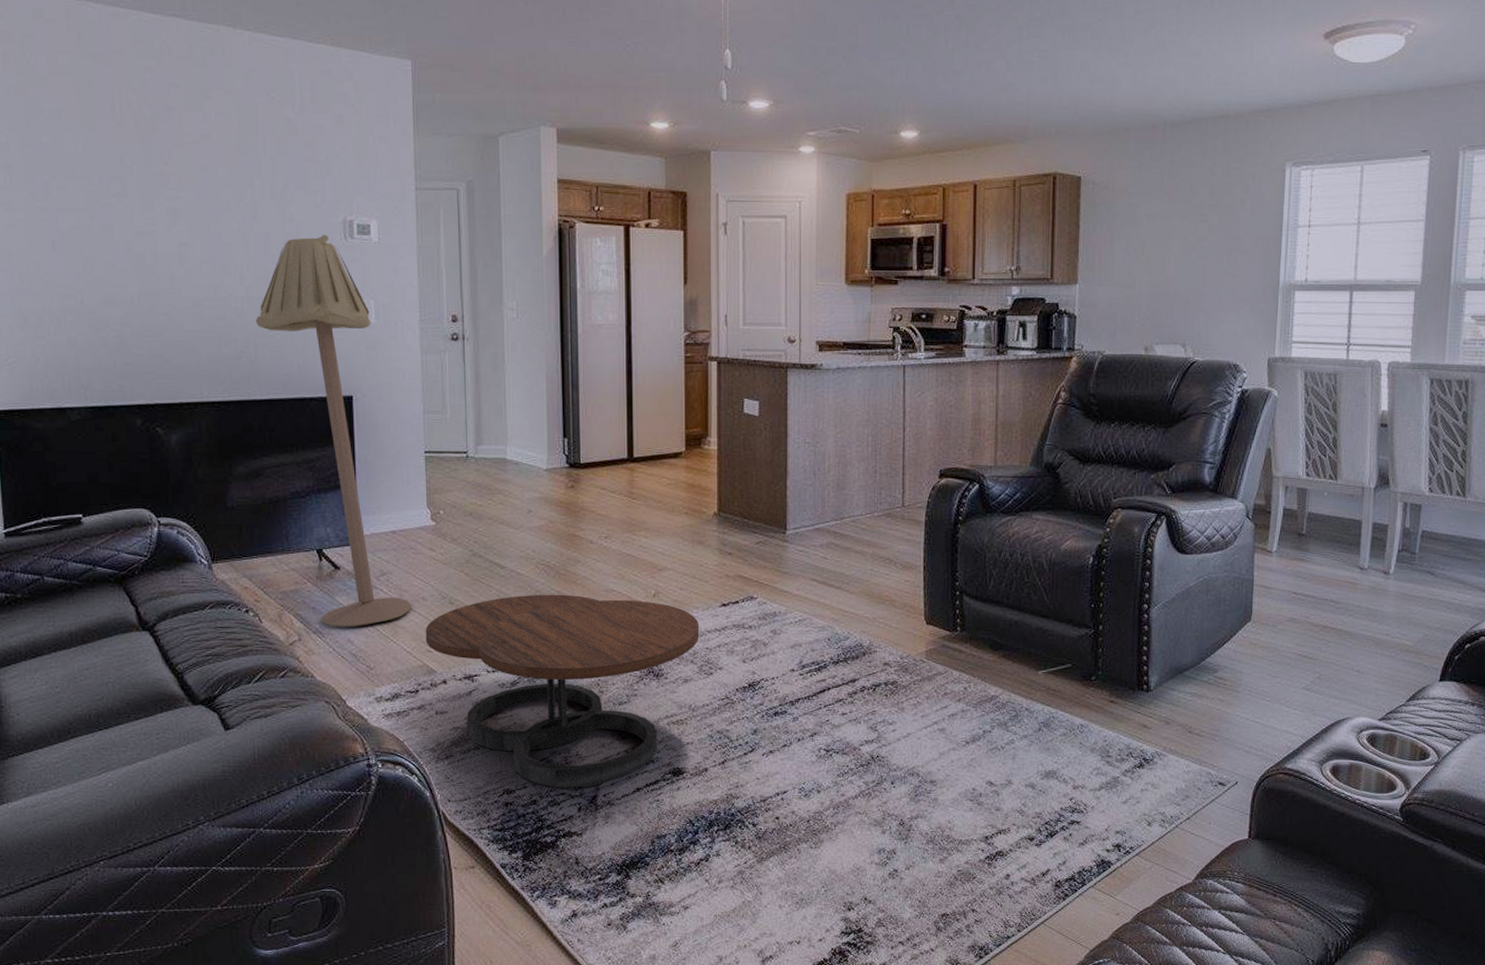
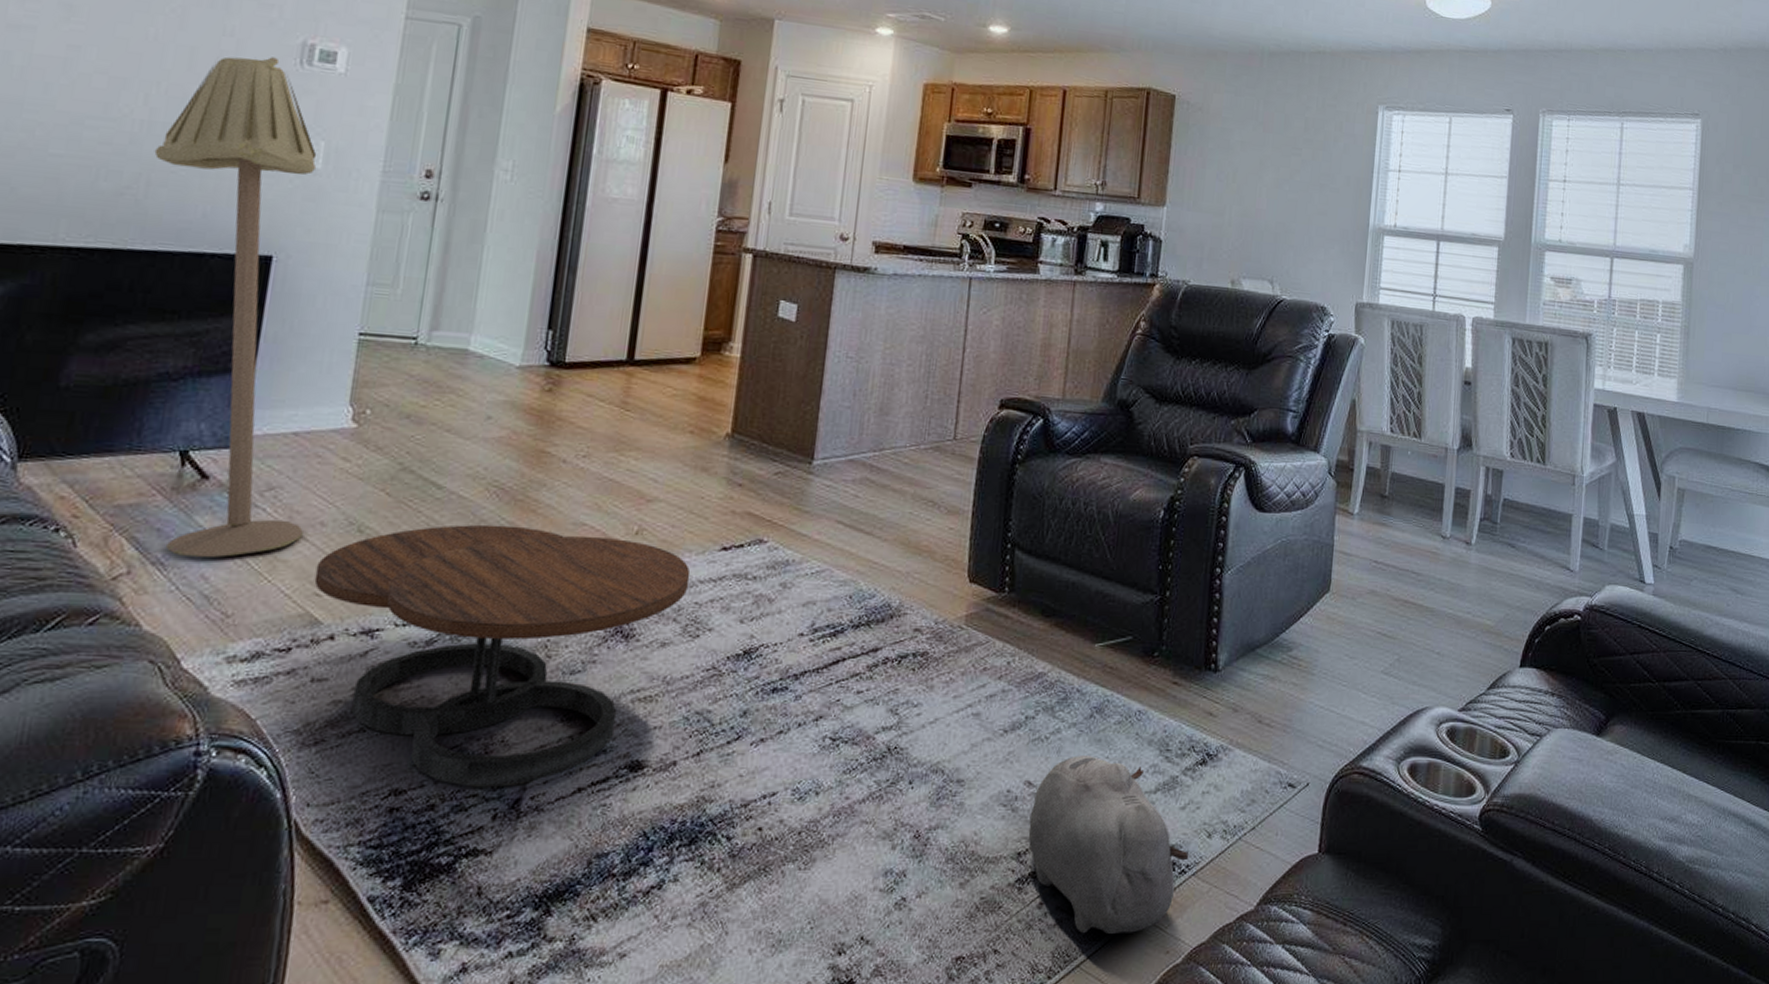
plush toy: none [993,761,1132,899] -> present [1028,755,1189,934]

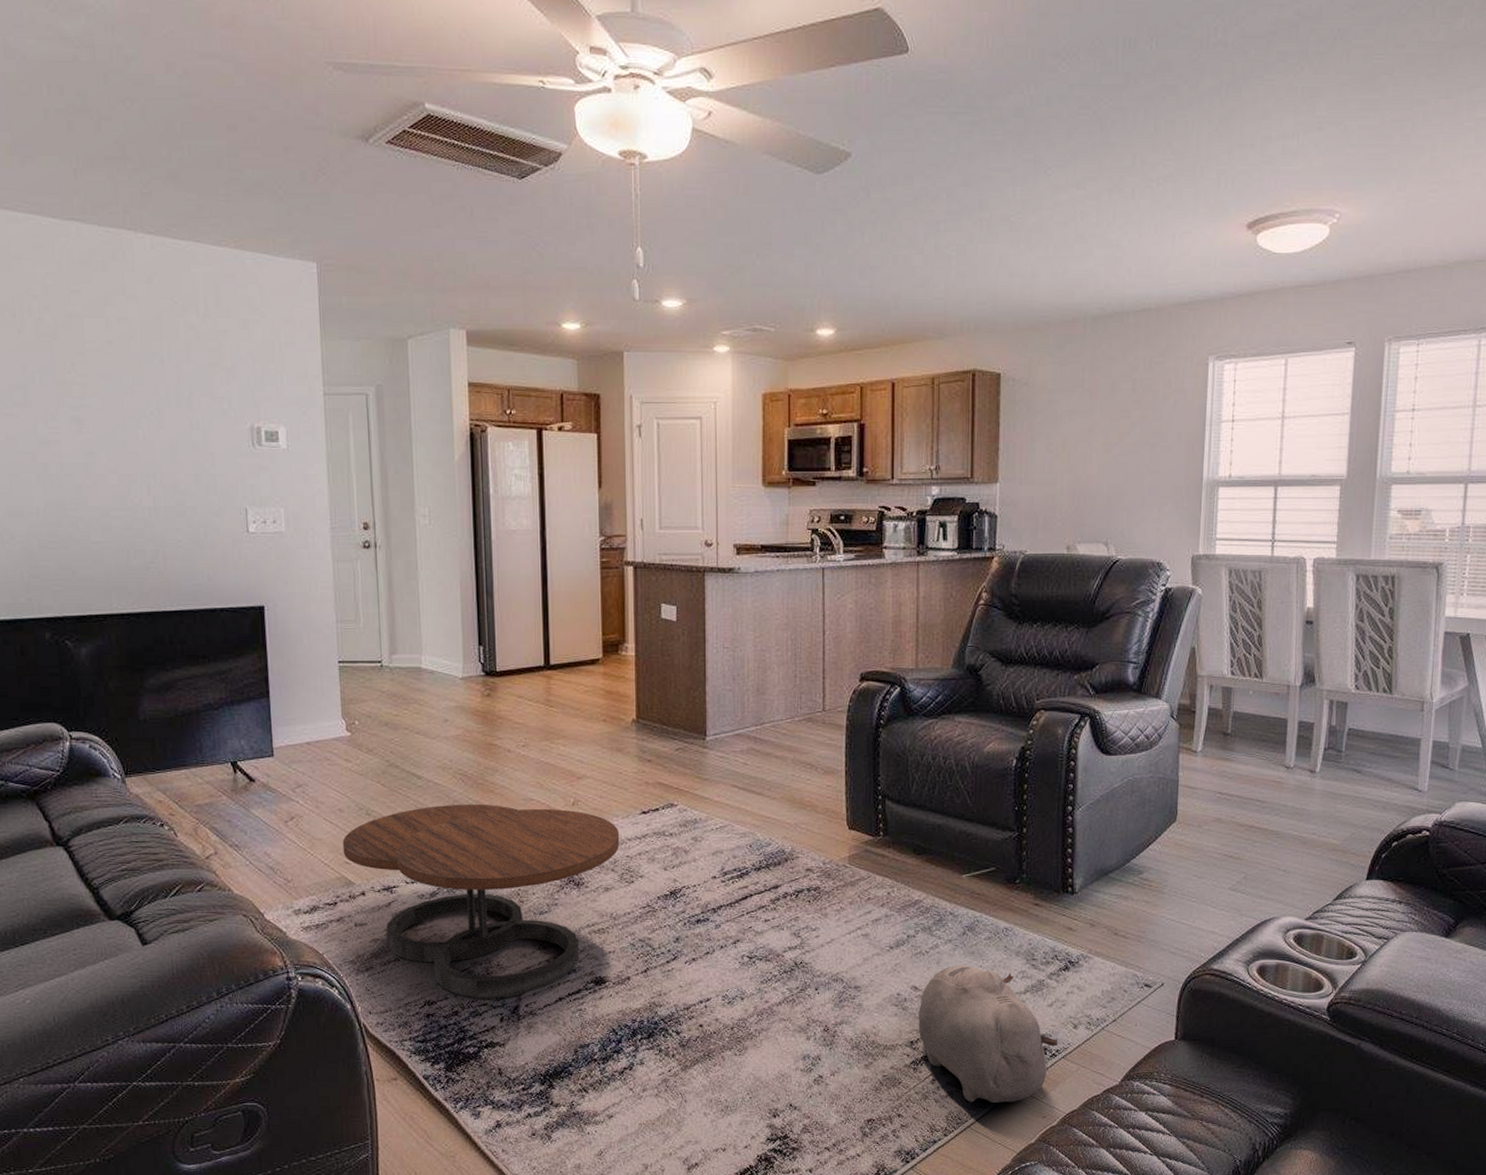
floor lamp: present [154,57,317,558] -> none [163,442,328,840]

